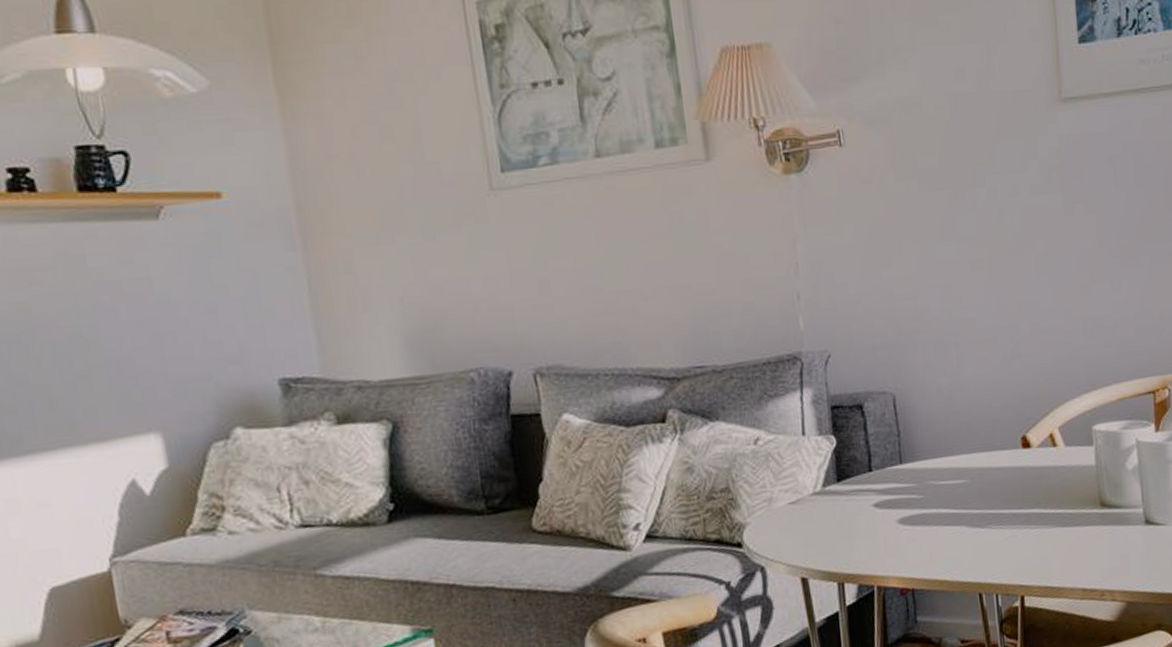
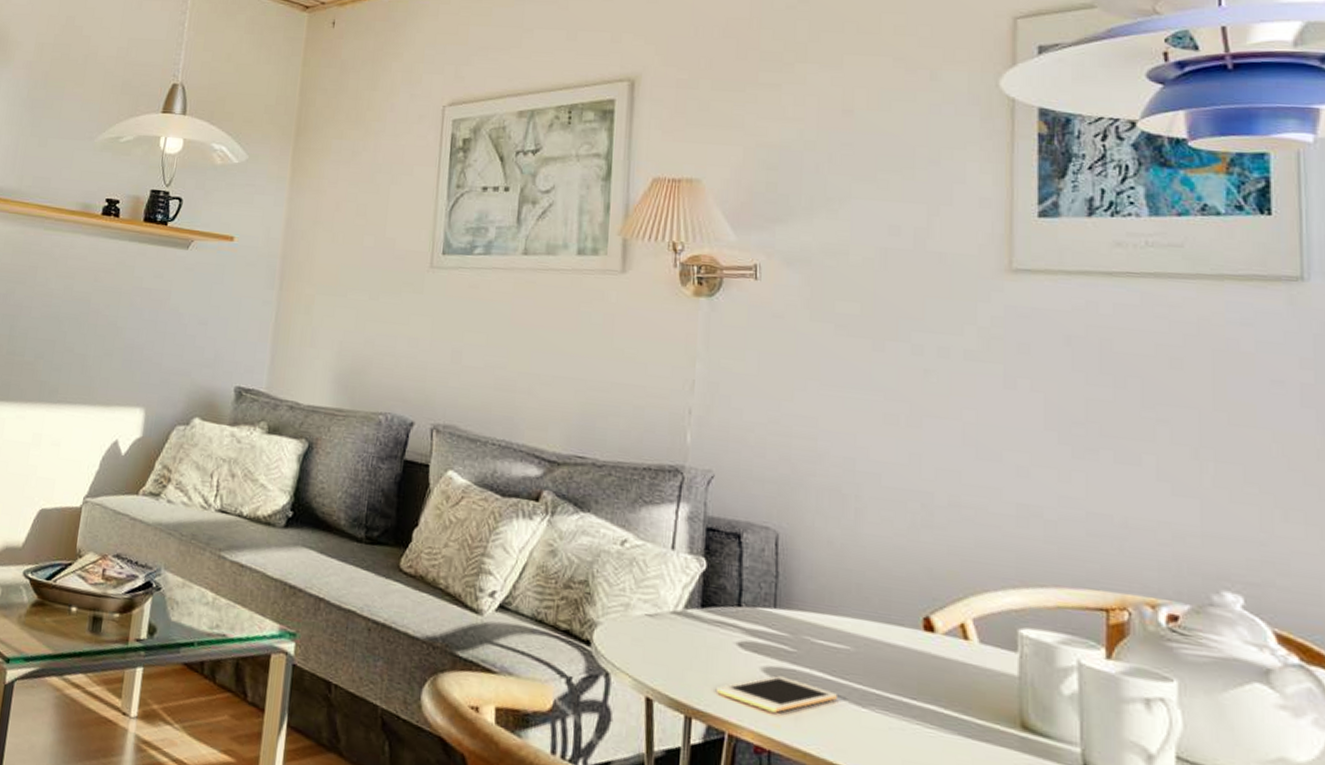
cell phone: none [862,522,961,556] -> present [717,676,837,713]

